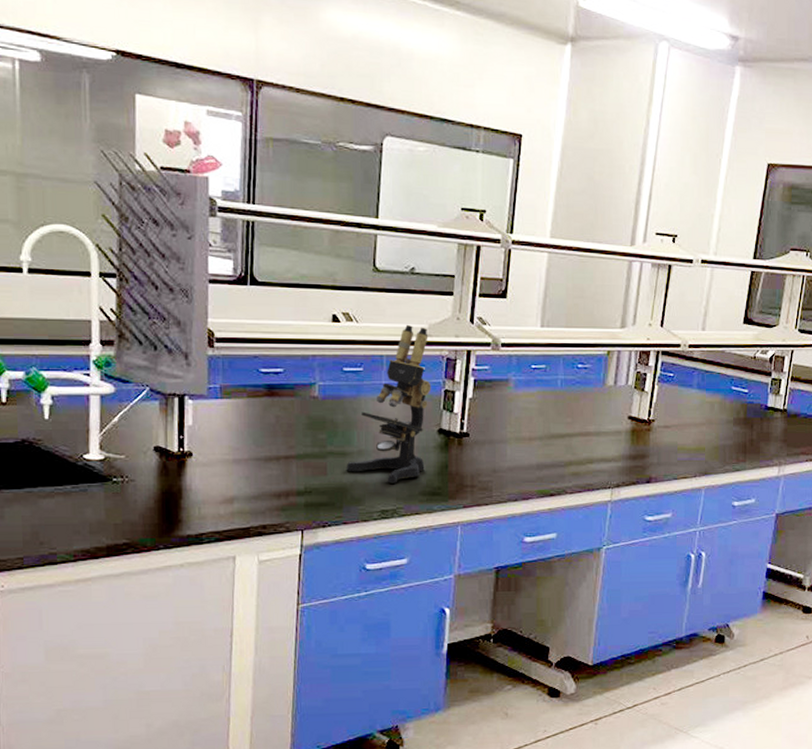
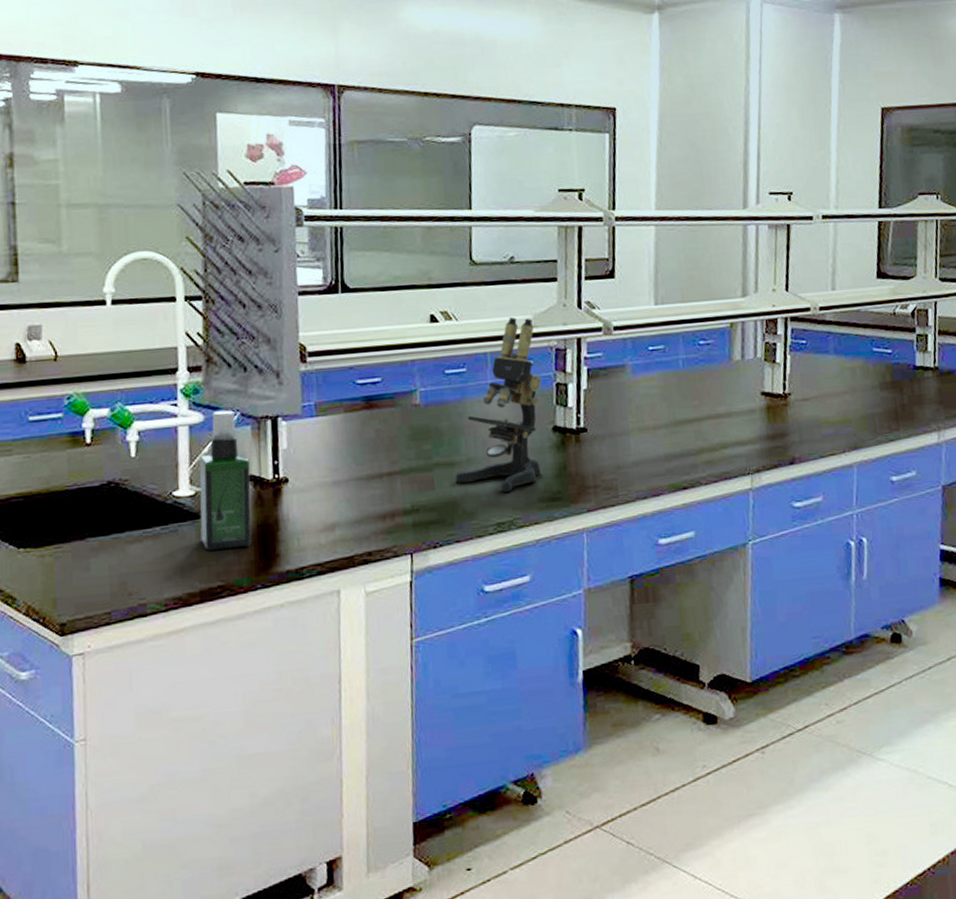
spray bottle: none [108,385,157,511] -> present [199,410,252,551]

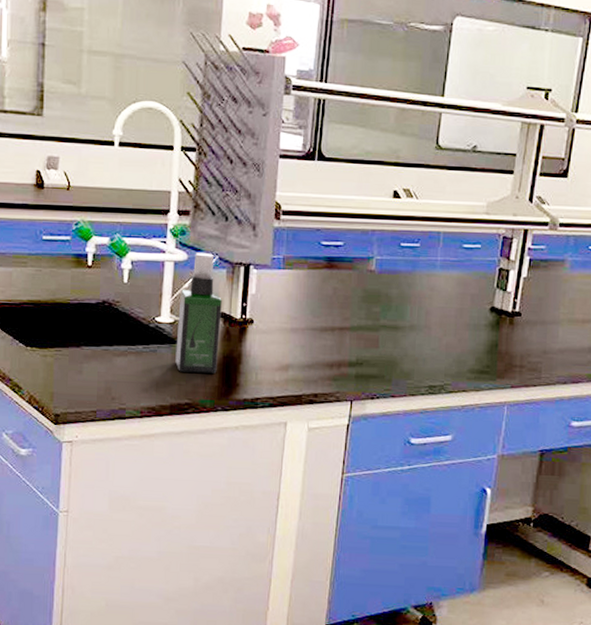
microscope: present [455,317,542,492] -> none [397,201,486,360]

